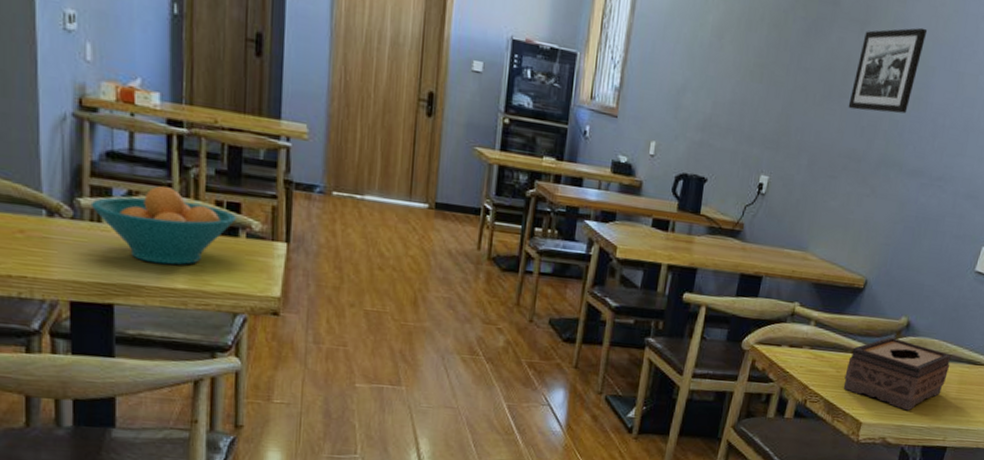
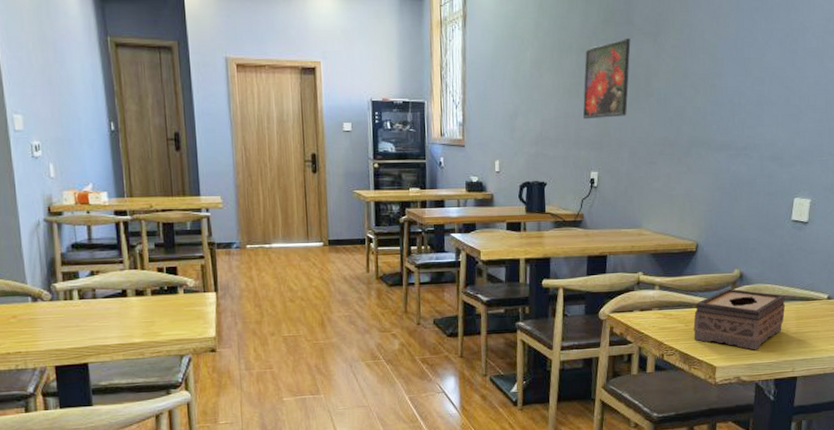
fruit bowl: present [90,186,236,265] -> none [63,264,175,326]
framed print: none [762,20,834,116] -> present [582,37,631,120]
picture frame: present [848,27,928,114] -> none [655,28,711,105]

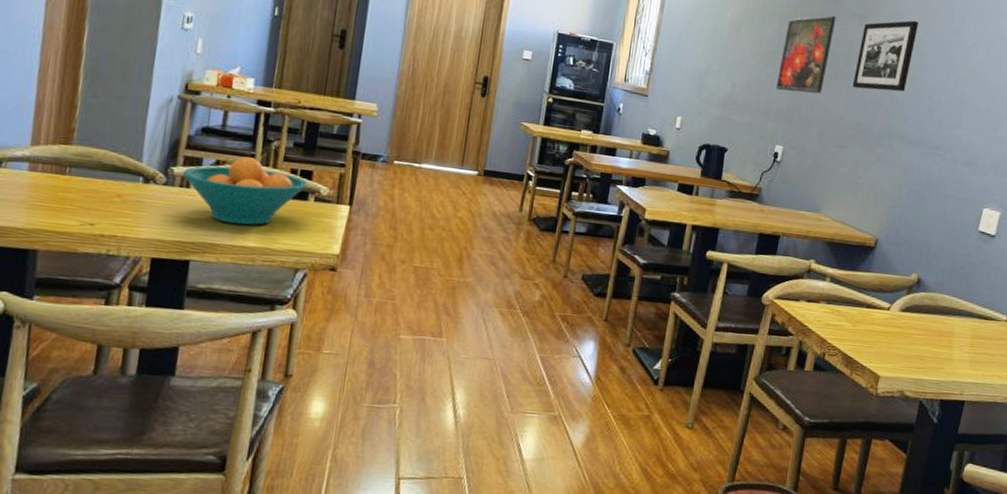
fruit bowl: none [63,264,175,326] -> present [182,156,308,226]
picture frame: none [655,28,711,105] -> present [852,20,919,92]
tissue box: present [693,289,786,350] -> none [860,293,963,365]

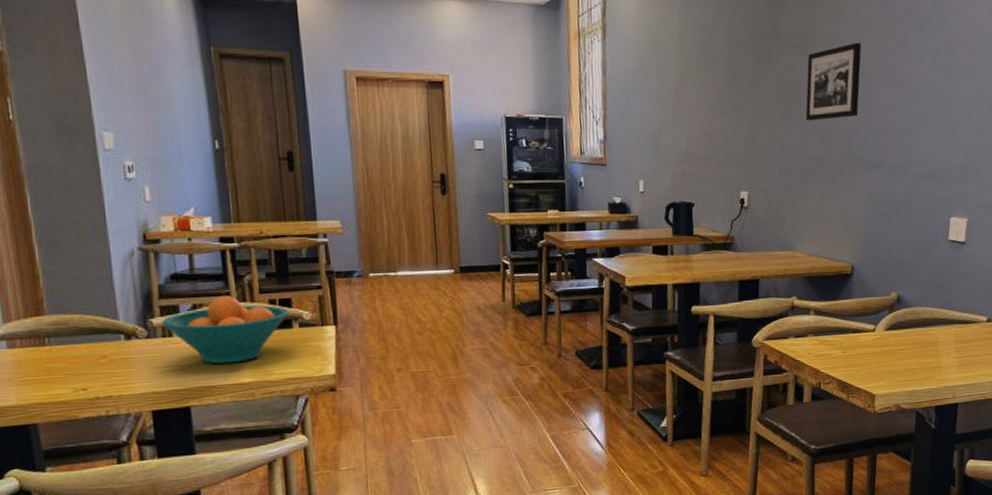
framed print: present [775,15,836,94] -> none [731,51,779,137]

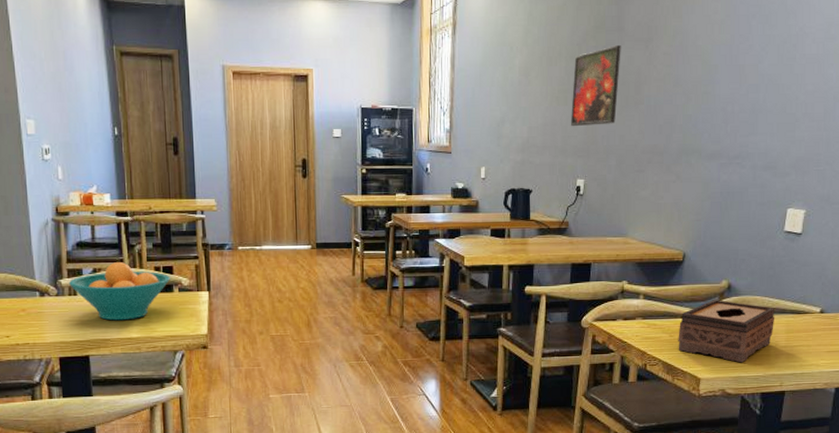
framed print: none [731,51,779,137] -> present [570,44,621,127]
picture frame: present [805,42,862,121] -> none [644,35,705,112]
tissue box: none [850,312,945,377] -> present [678,300,775,363]

